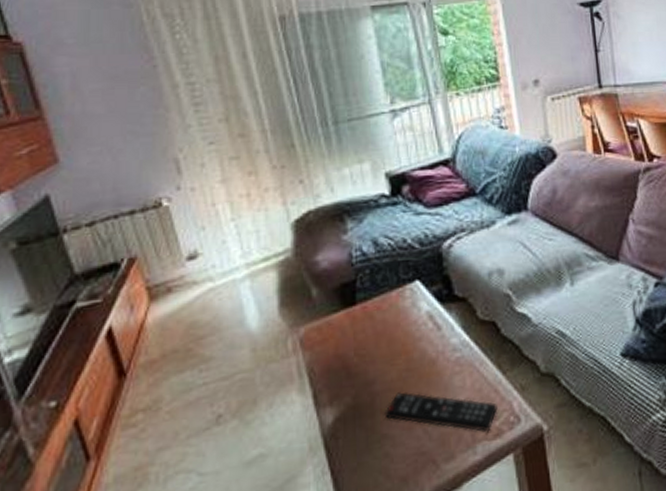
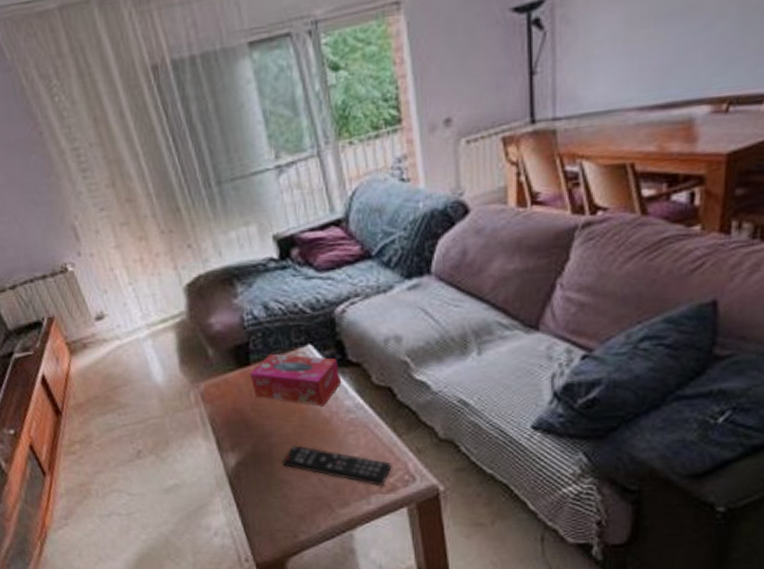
tissue box: none [354,291,448,346] -> present [249,353,342,406]

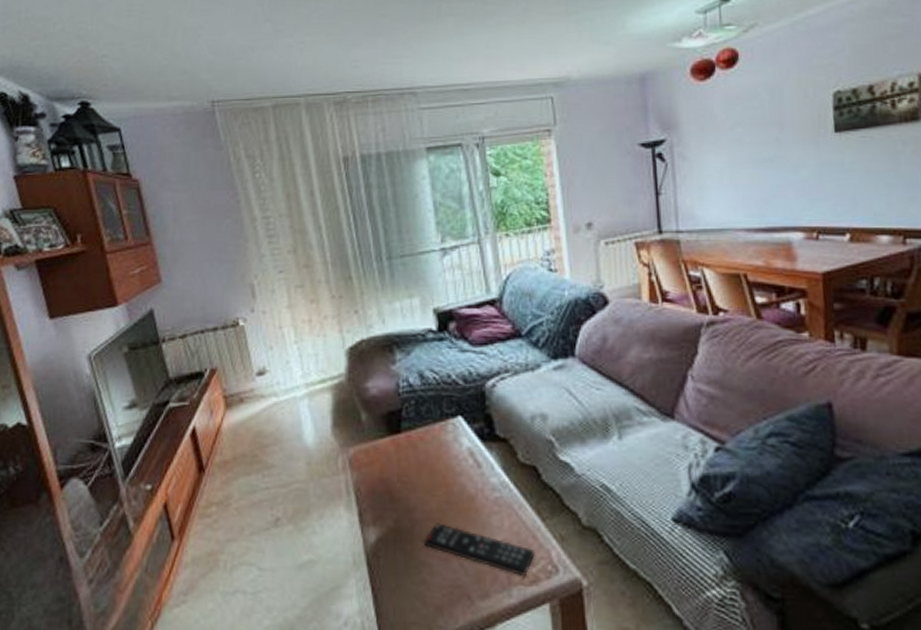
tissue box: present [249,353,342,406] -> none [399,422,489,482]

